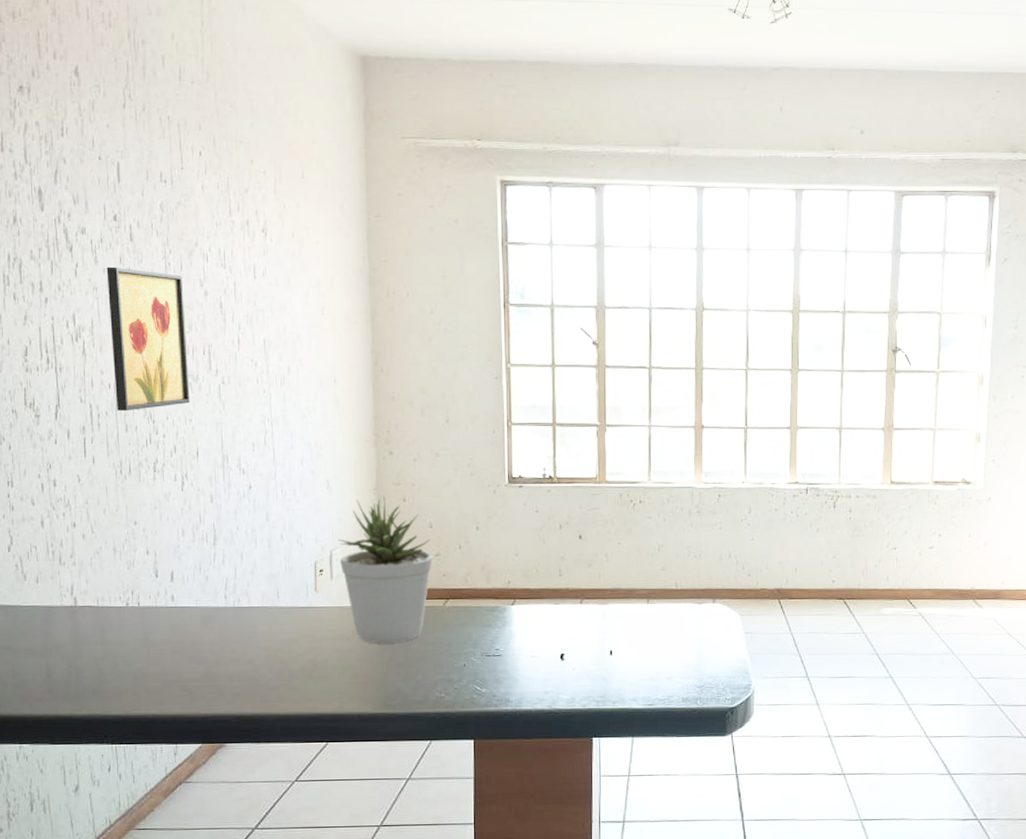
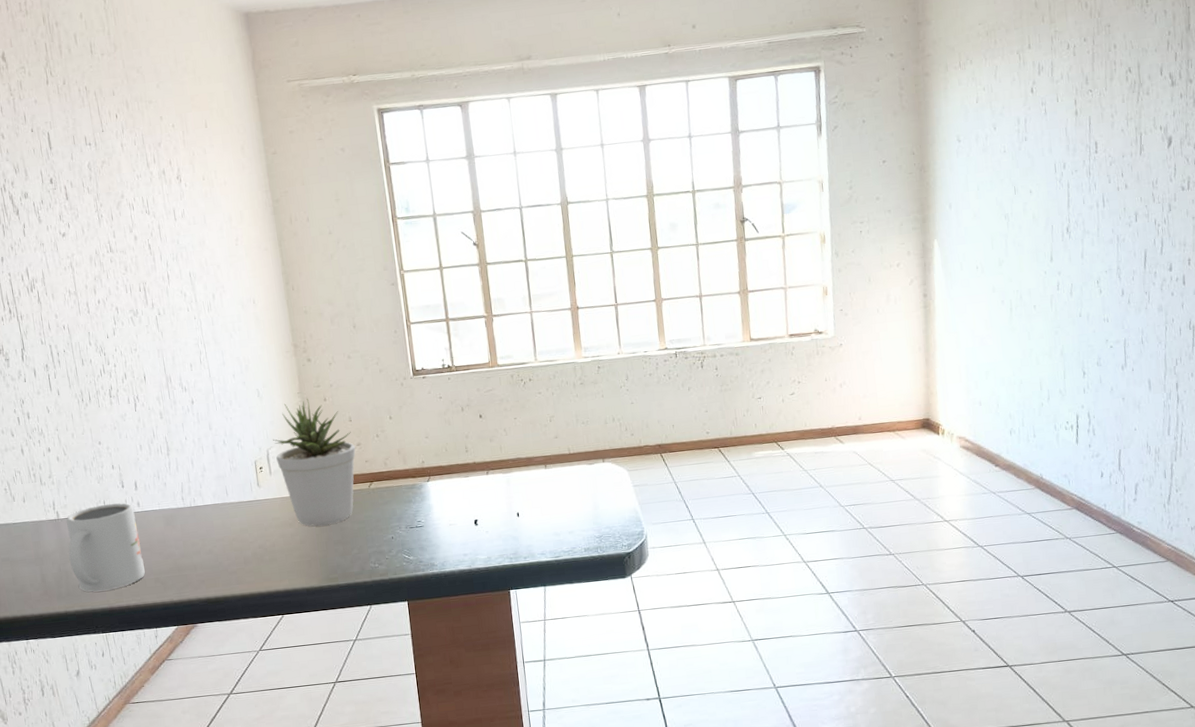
mug: none [82,594,171,695] -> present [65,503,145,592]
wall art: present [106,266,190,412] -> none [49,223,133,348]

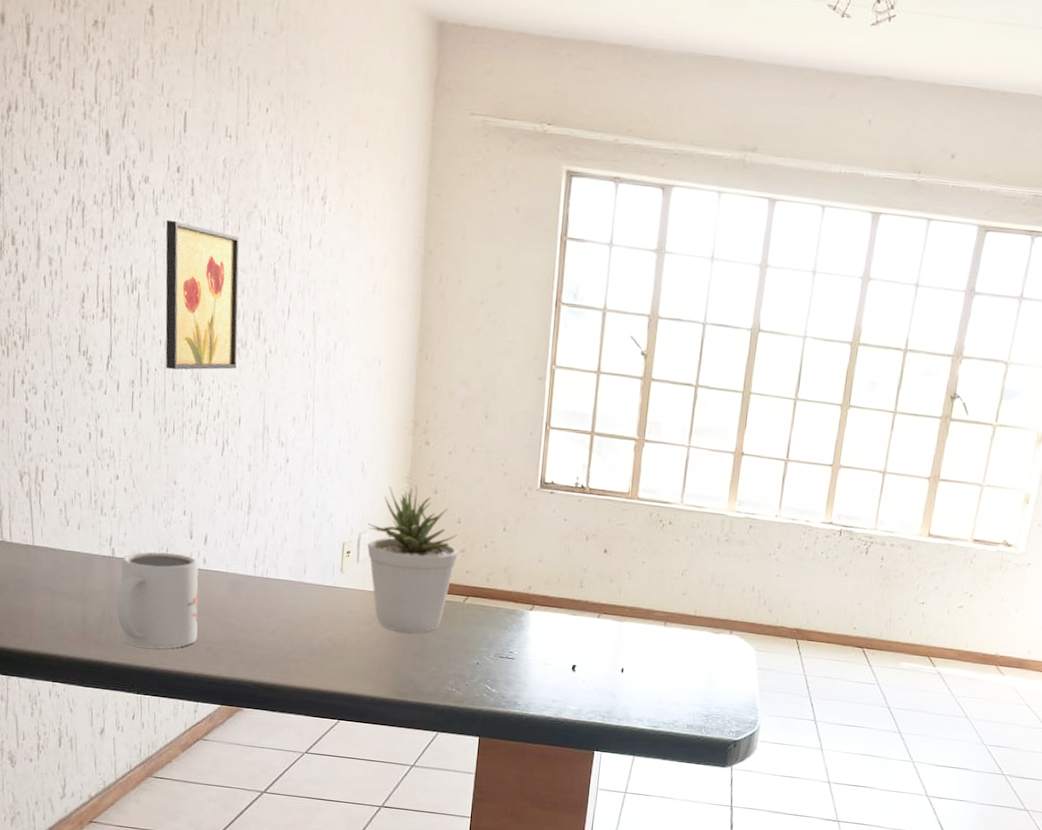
wall art: none [49,223,133,348] -> present [165,219,239,370]

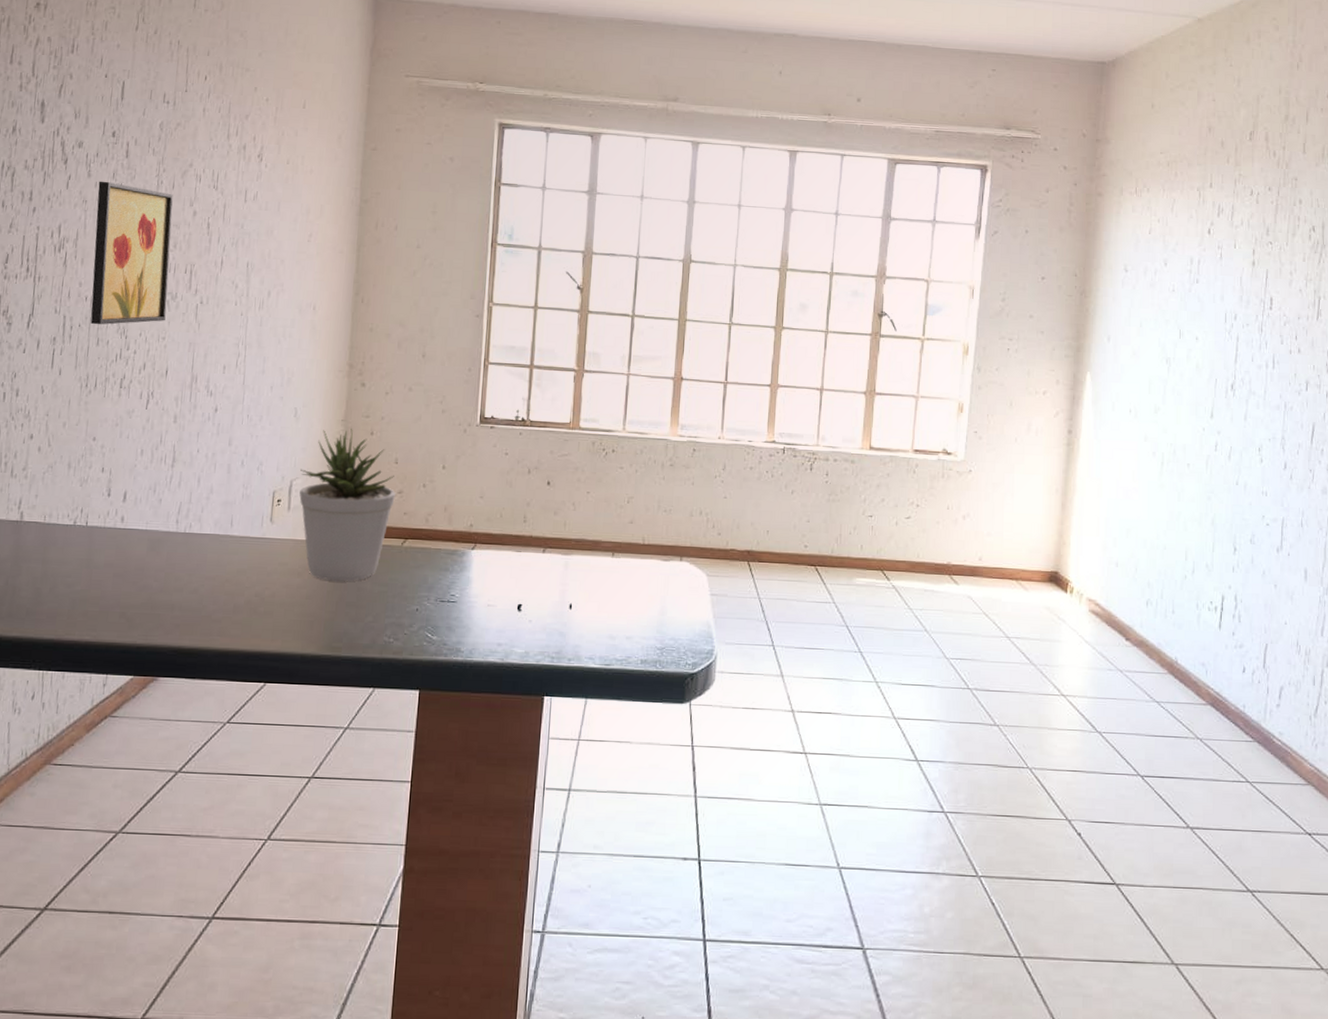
mug: present [116,551,199,649] -> none [21,512,116,618]

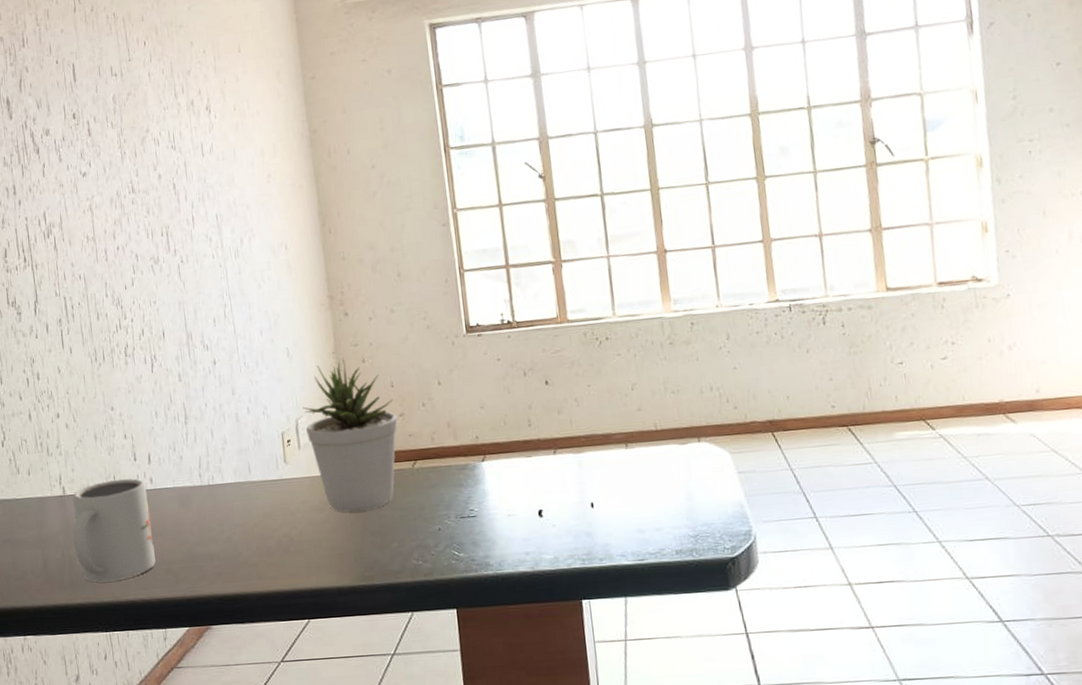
mug: none [21,512,116,618] -> present [72,478,156,582]
wall art: present [90,181,173,325] -> none [70,162,153,301]

